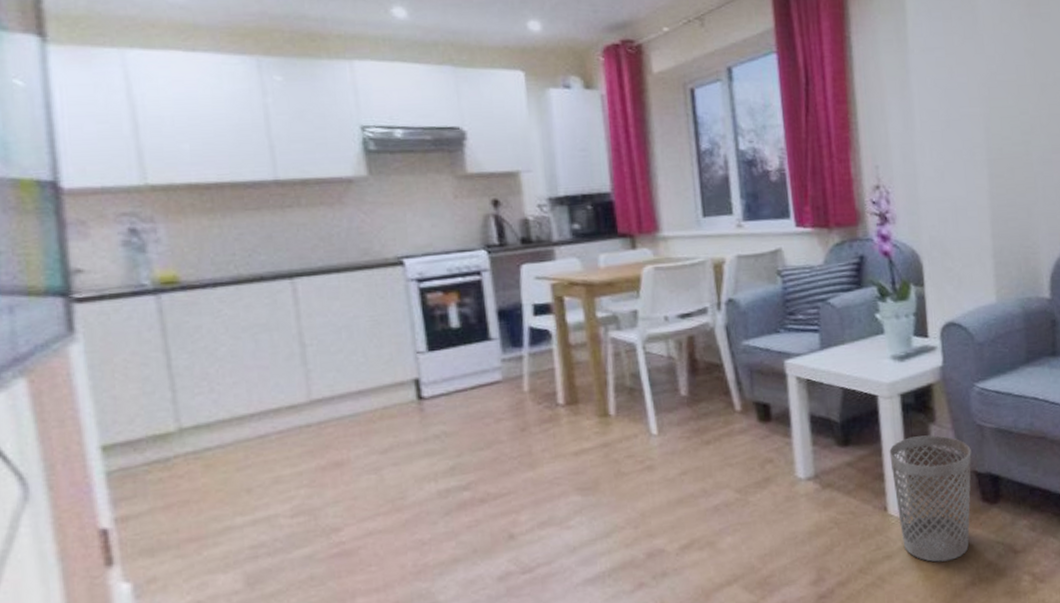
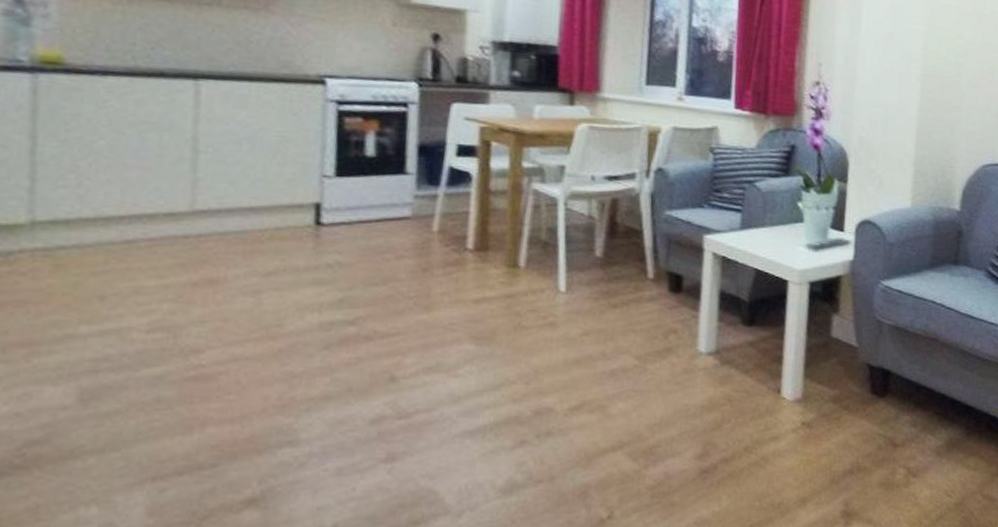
wastebasket: present [889,435,972,562] -> none [790,324,868,448]

